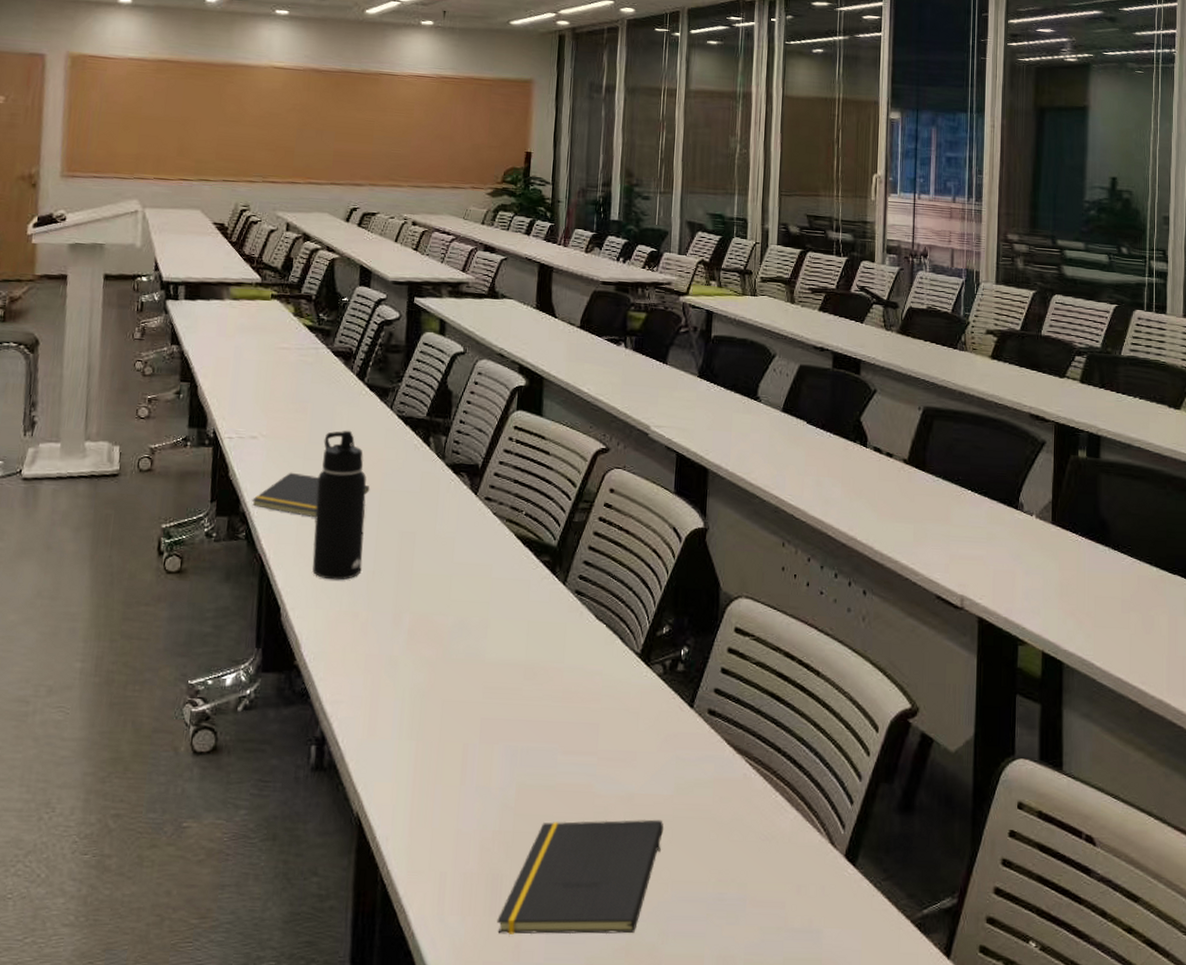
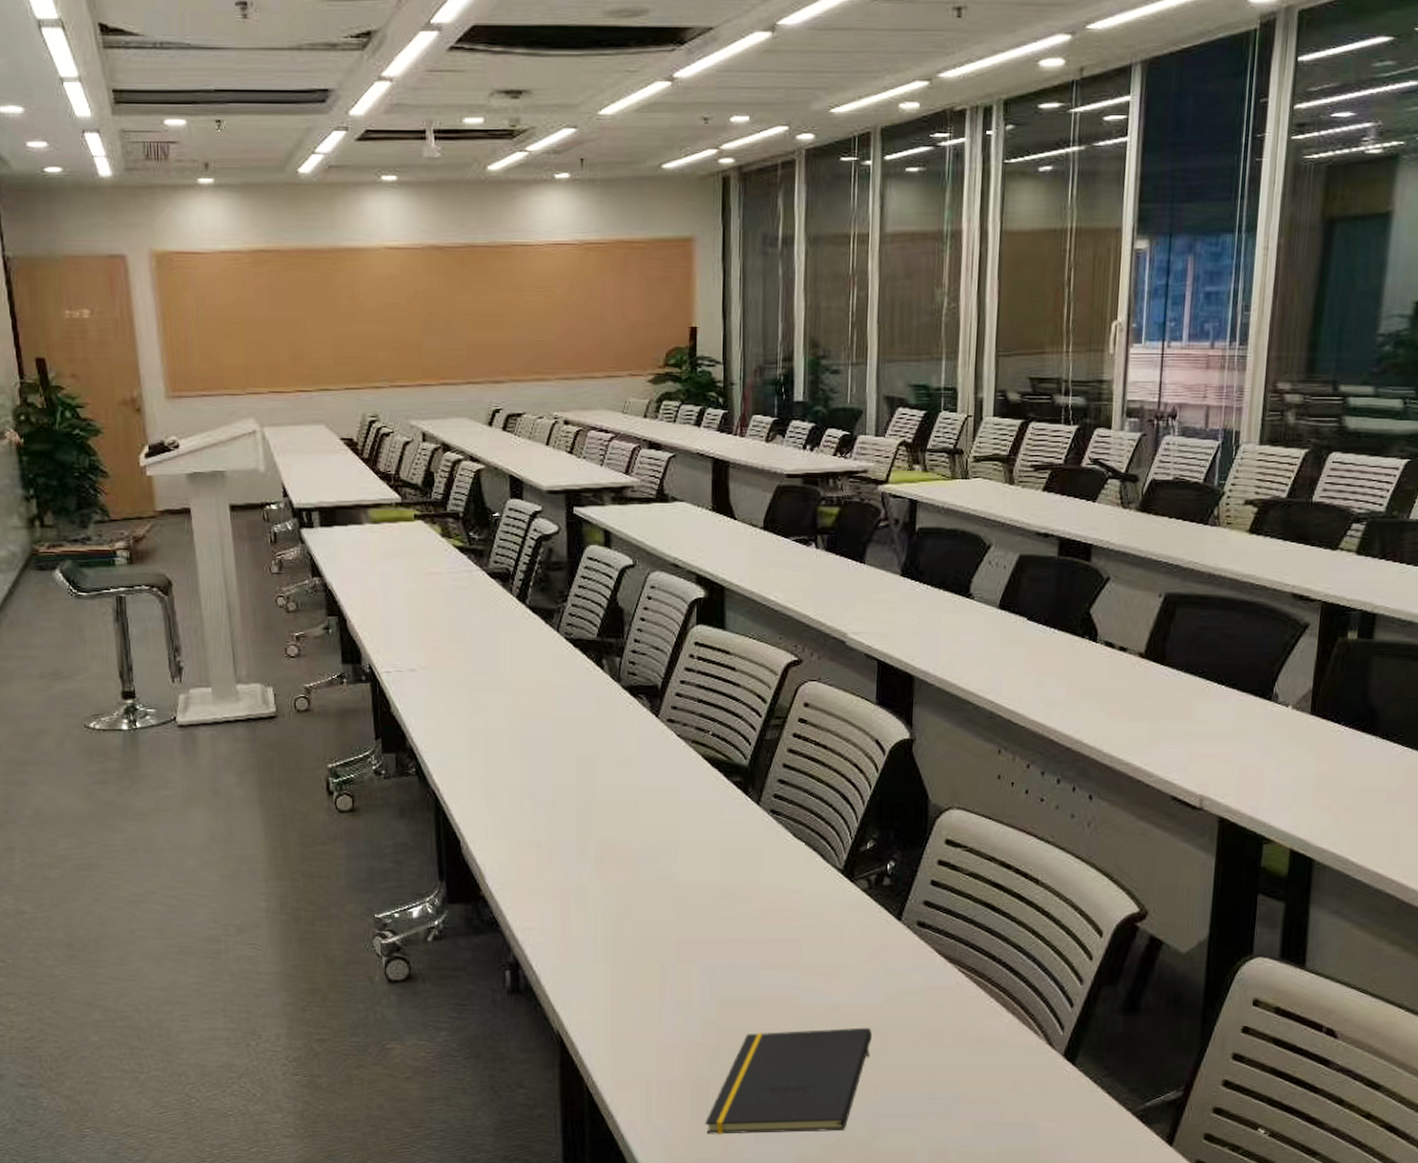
notepad: present [251,472,370,517] -> none [418,704,543,749]
water bottle: present [312,430,367,581] -> none [485,657,541,811]

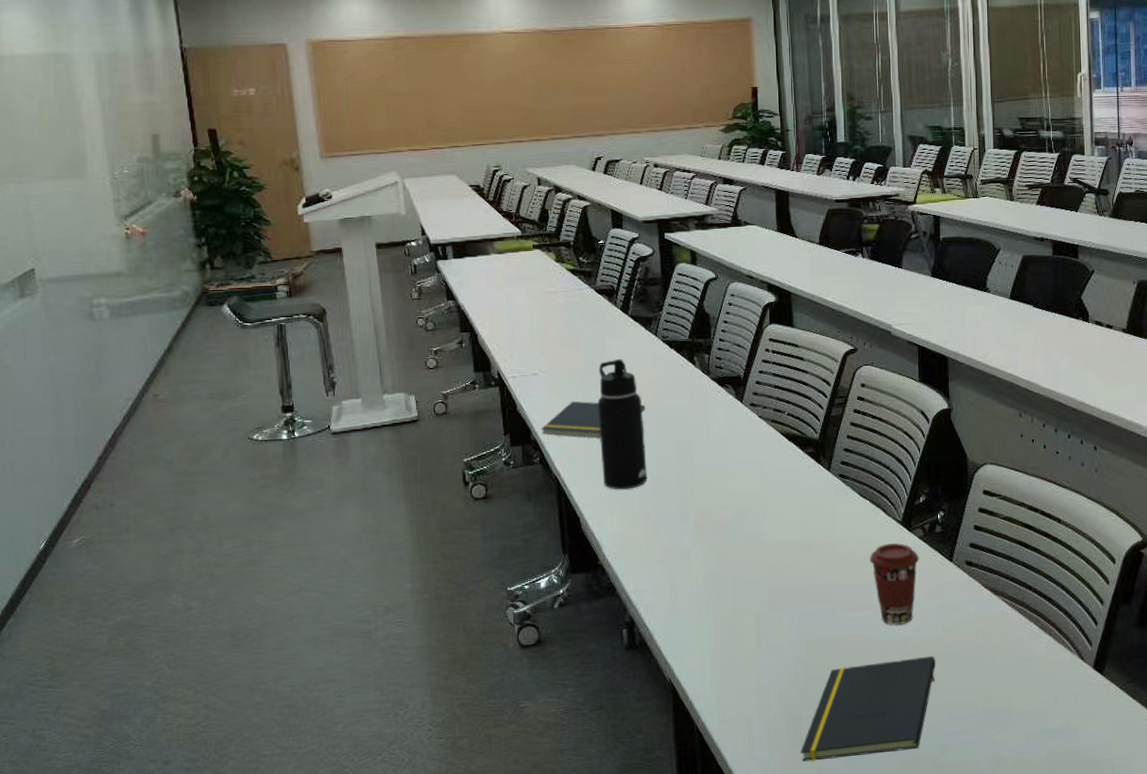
notepad: none [418,704,543,749] -> present [540,401,646,438]
water bottle: none [485,657,541,811] -> present [597,358,648,490]
coffee cup: none [801,894,861,990] -> present [870,542,919,626]

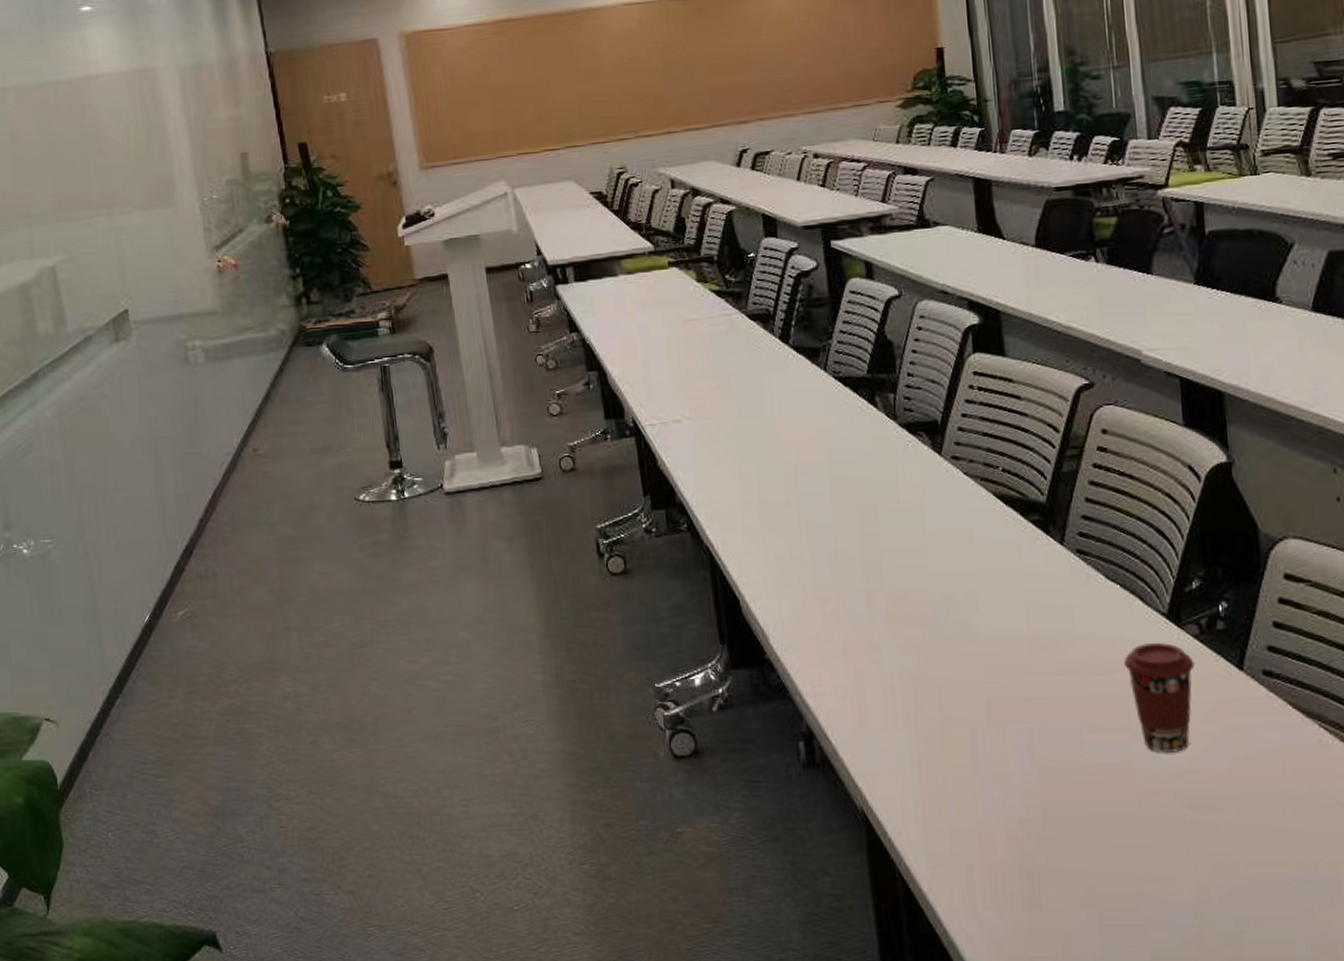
notepad: present [540,401,646,438] -> none [687,453,817,500]
water bottle: present [597,358,648,490] -> none [755,400,822,565]
notepad: present [800,656,936,762] -> none [1039,797,1226,928]

